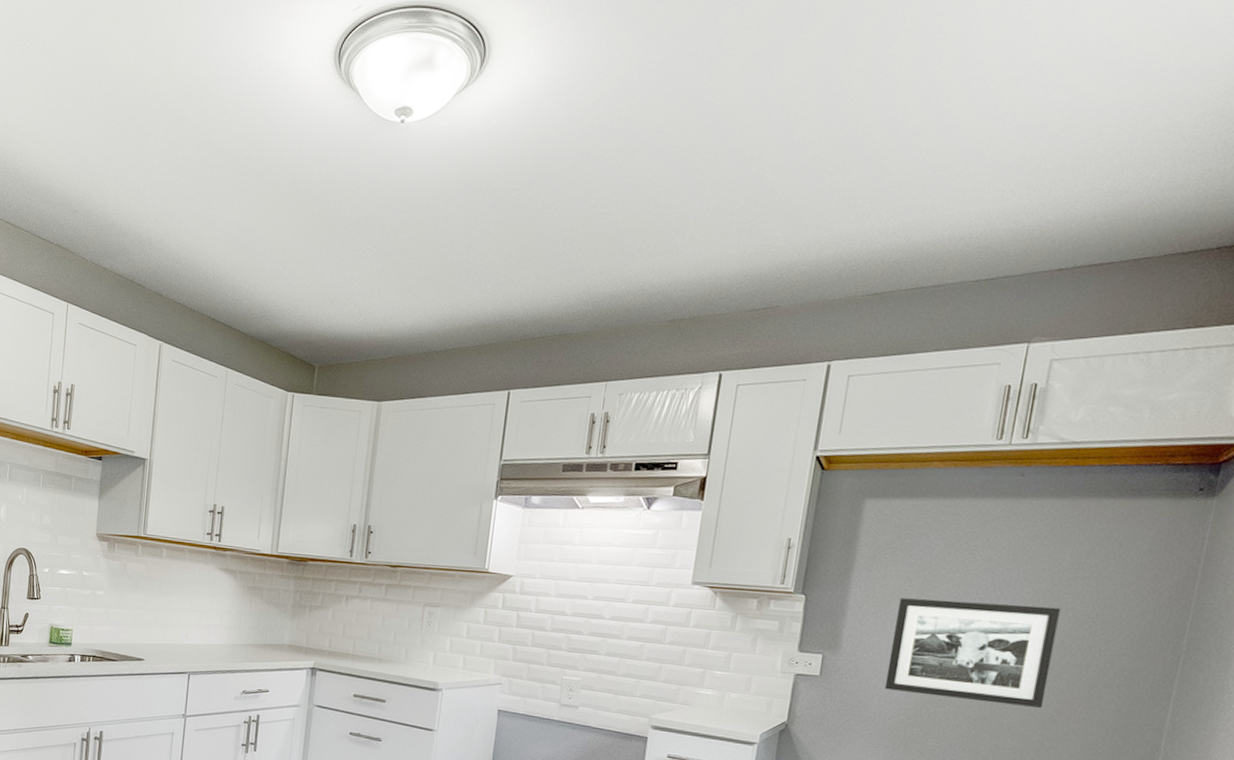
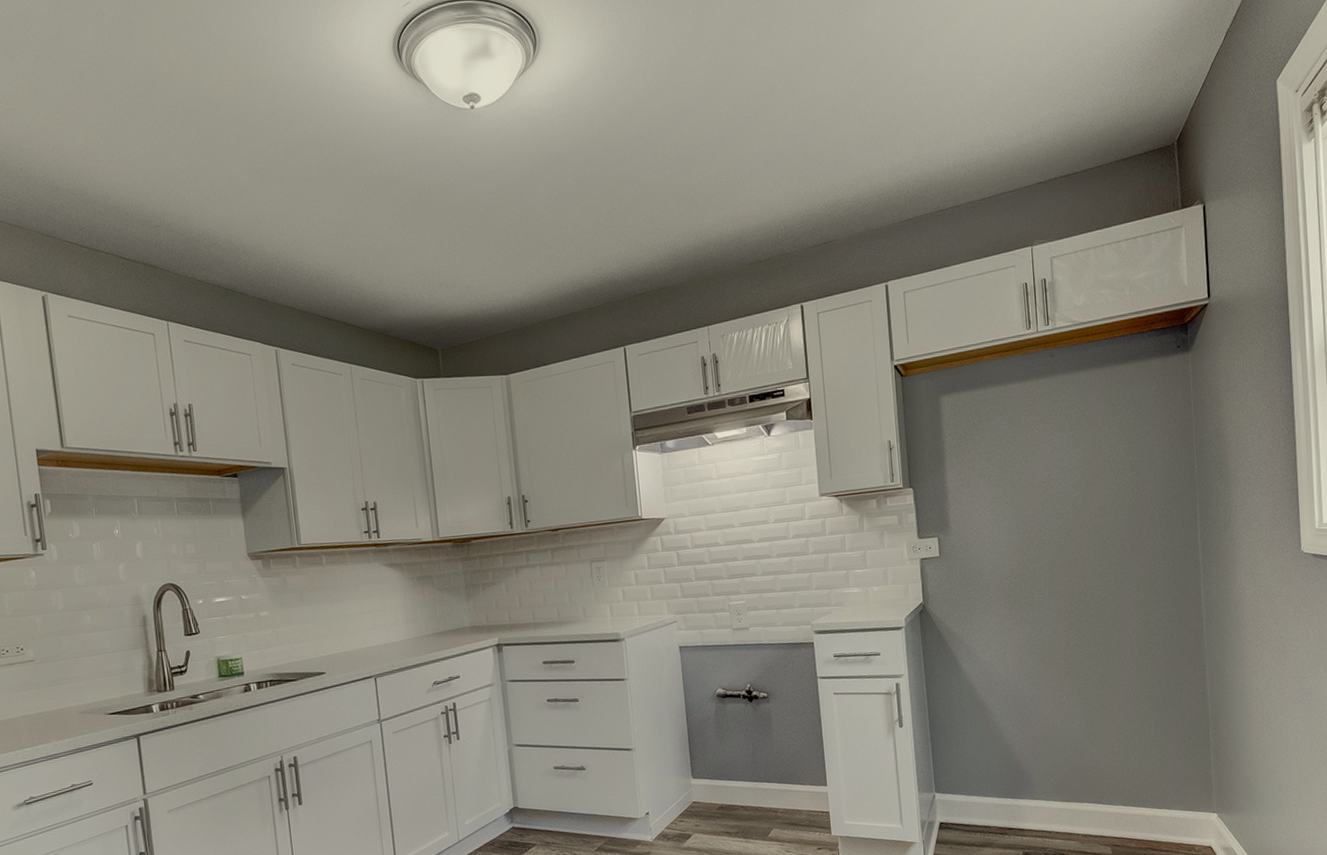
picture frame: present [884,598,1061,708] -> none [986,461,1111,558]

